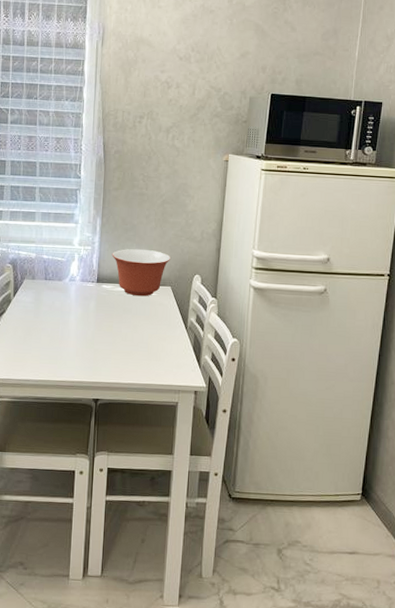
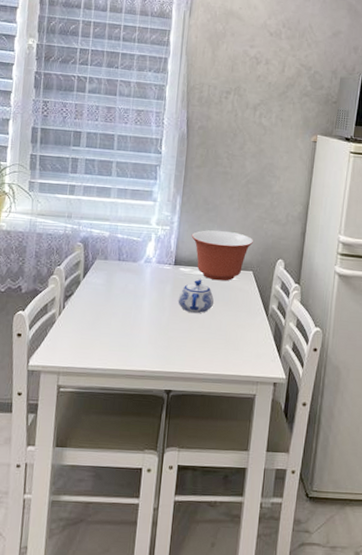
teapot: none [101,294,135,328] -> present [178,278,214,314]

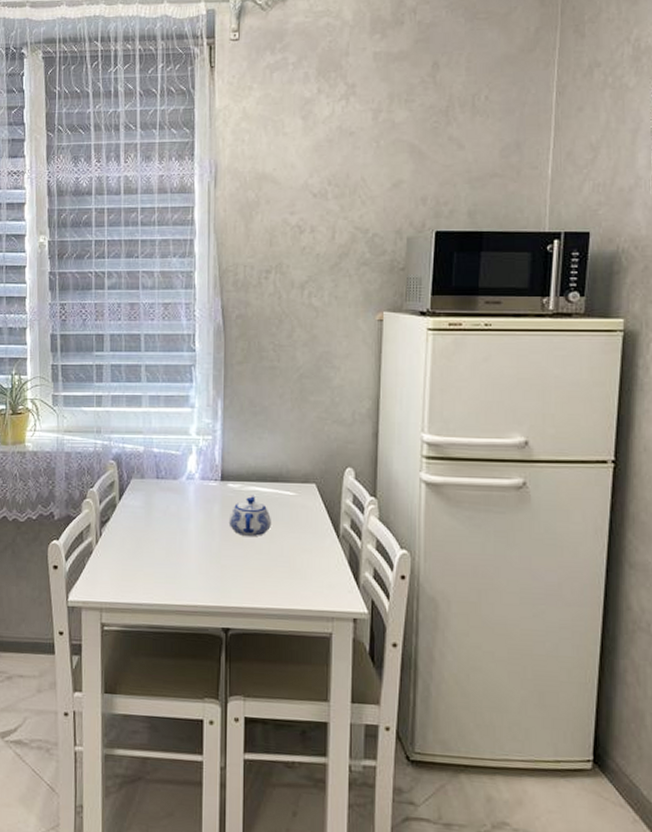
mixing bowl: present [191,230,253,281] -> none [238,436,313,497]

